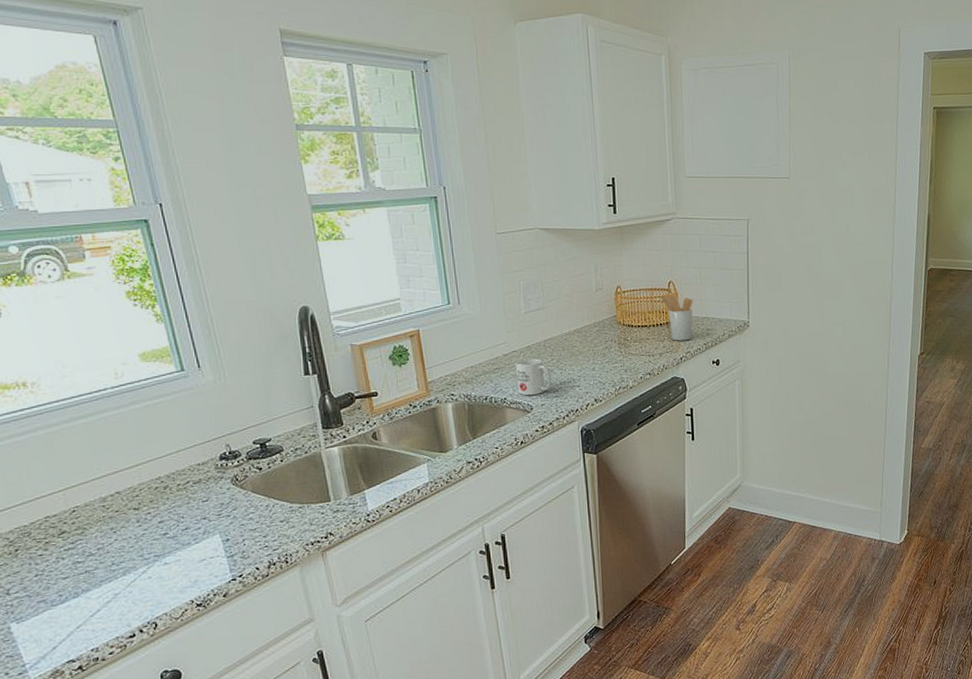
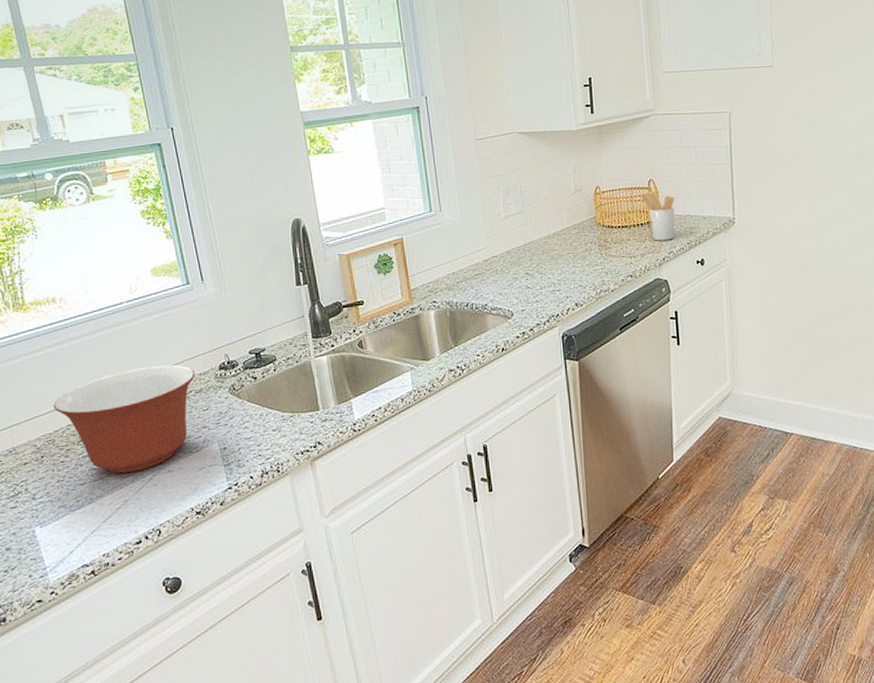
mixing bowl: none [28,454,193,567] -> present [54,364,195,474]
mug: present [515,358,552,396] -> none [495,263,532,302]

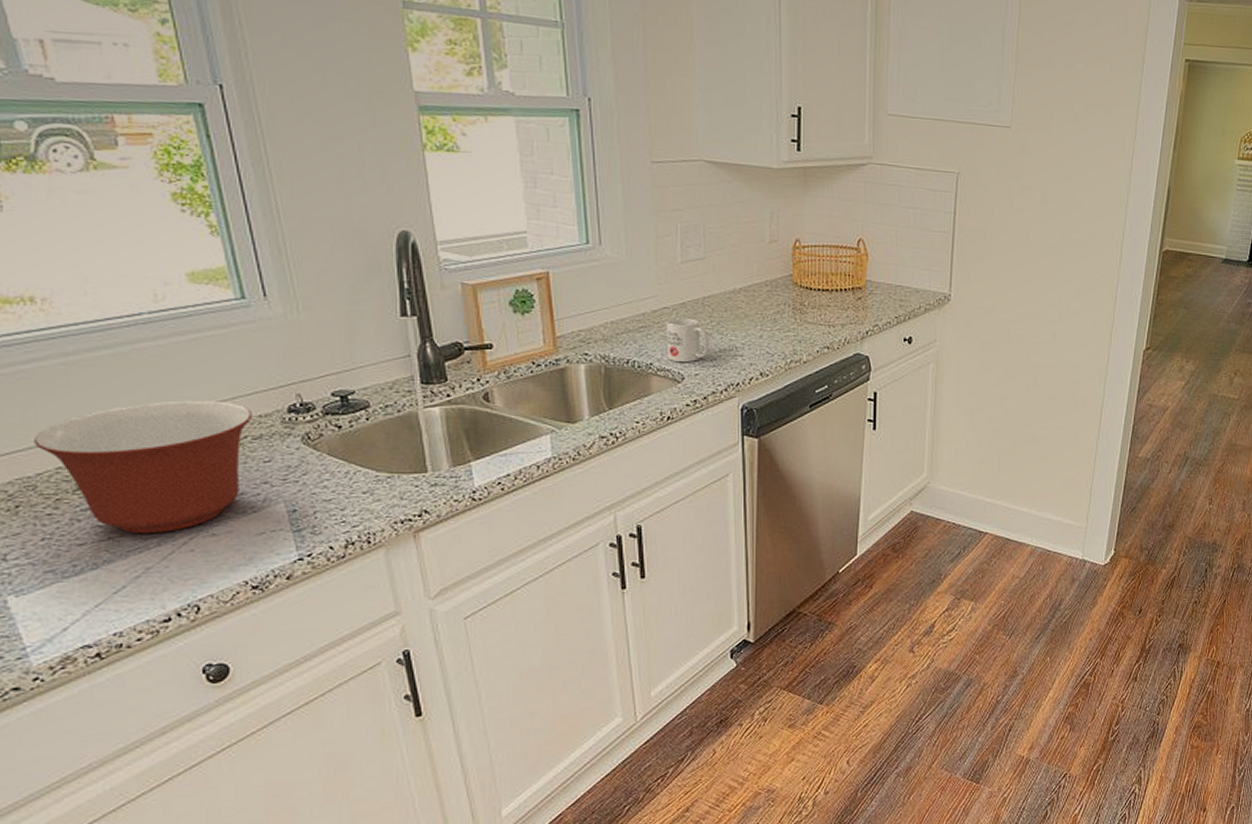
mug: none [495,263,532,302] -> present [665,318,709,363]
utensil holder: present [641,193,675,241] -> none [847,255,886,312]

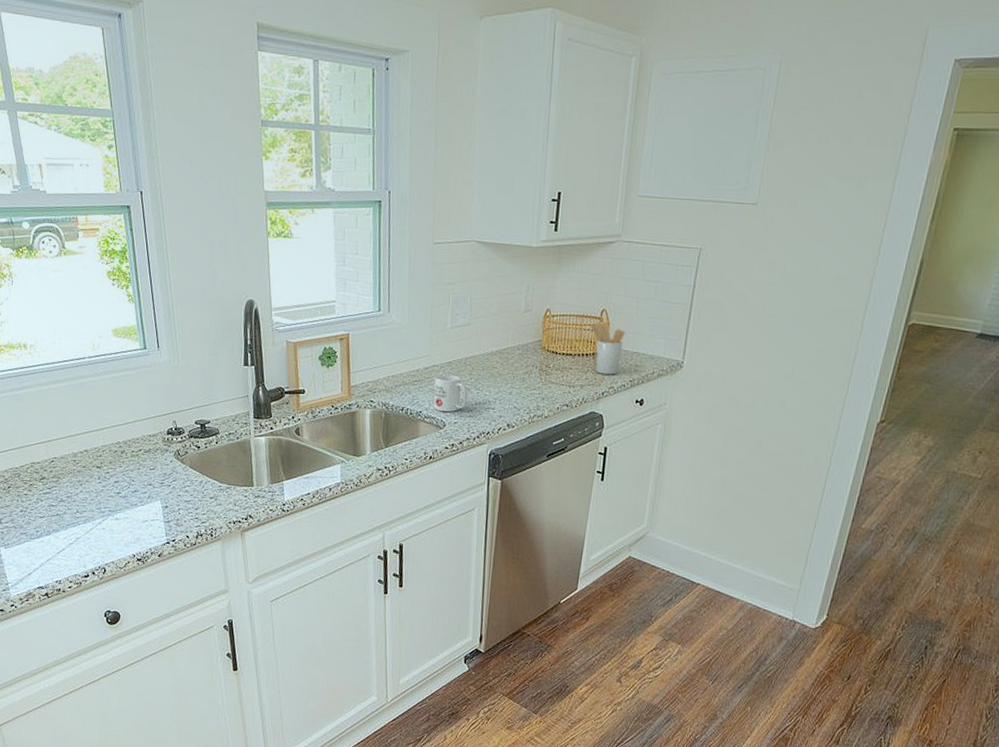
mixing bowl: present [34,400,253,534] -> none [21,421,146,514]
utensil holder: none [847,255,886,312] -> present [591,323,625,375]

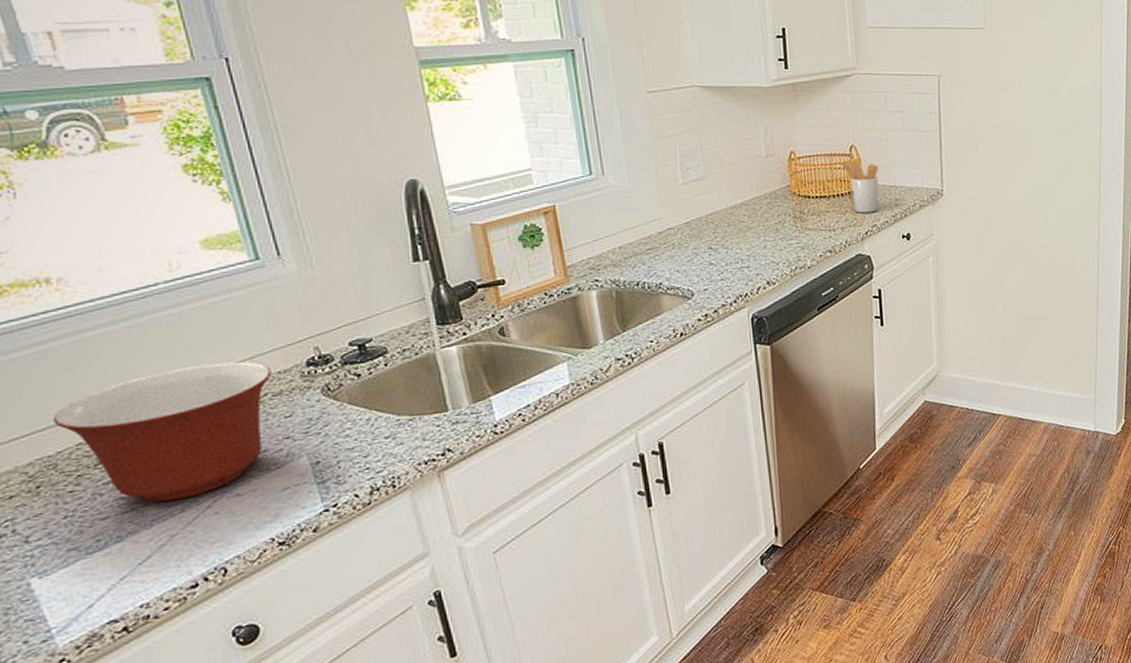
mixing bowl: none [21,421,146,514] -> present [54,361,272,502]
mug: present [433,374,468,413] -> none [671,236,716,280]

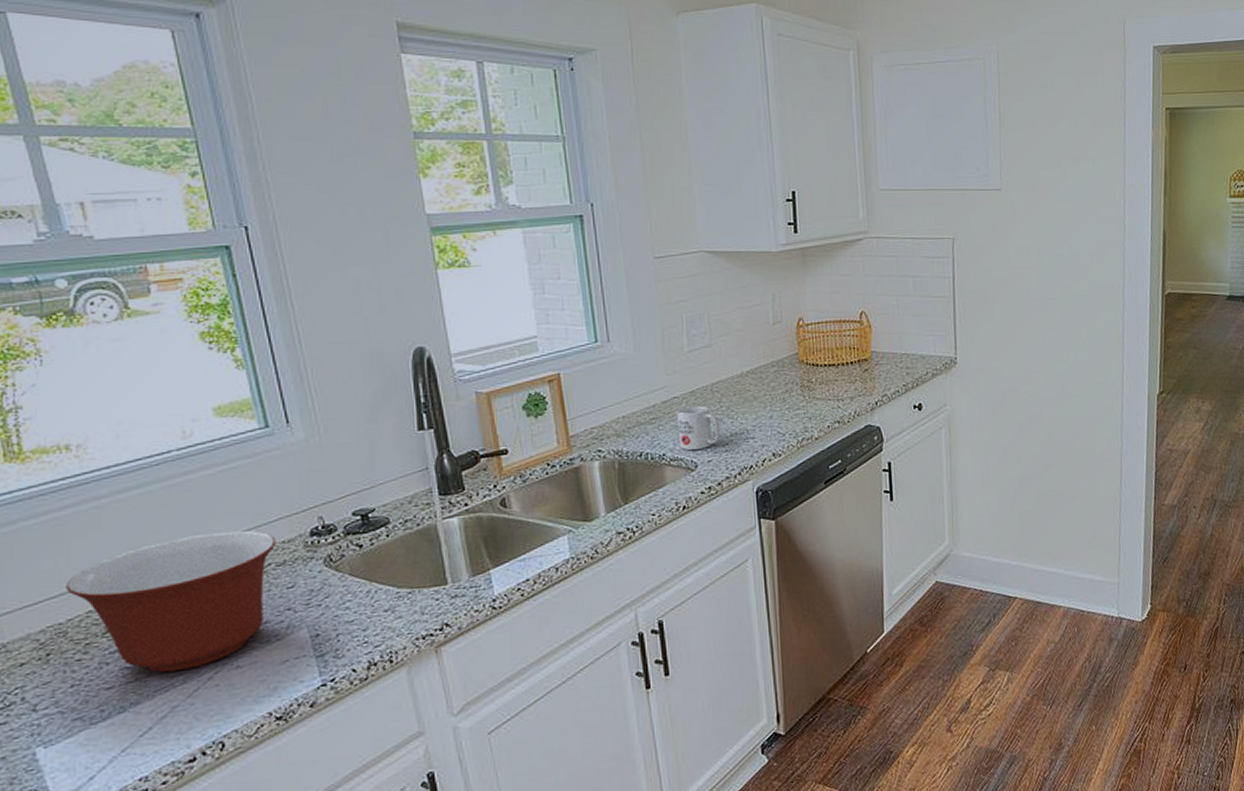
mug: none [671,236,716,280] -> present [676,405,721,451]
utensil holder: present [841,160,879,213] -> none [851,327,890,382]

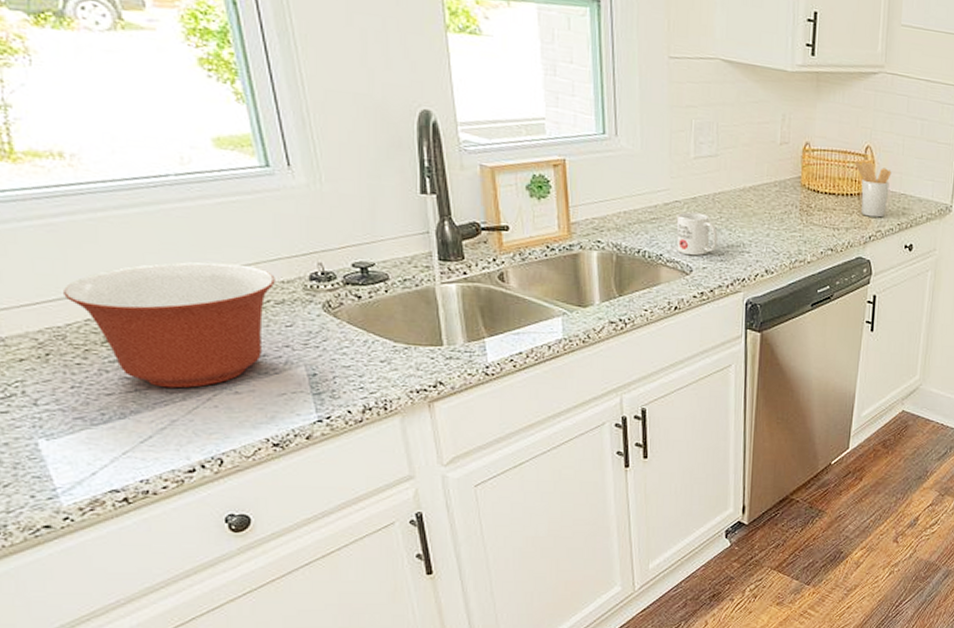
utensil holder: none [851,327,890,382] -> present [855,161,892,218]

